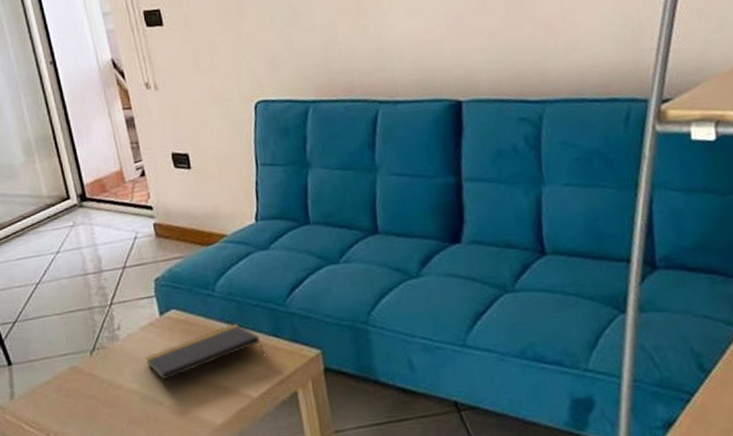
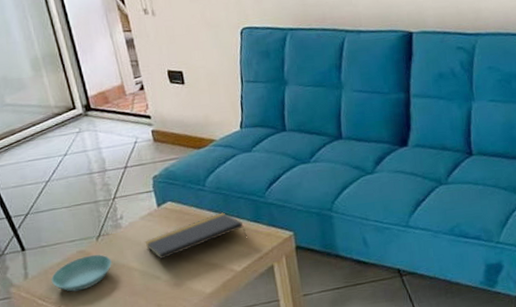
saucer: none [39,372,107,417] -> present [50,254,112,292]

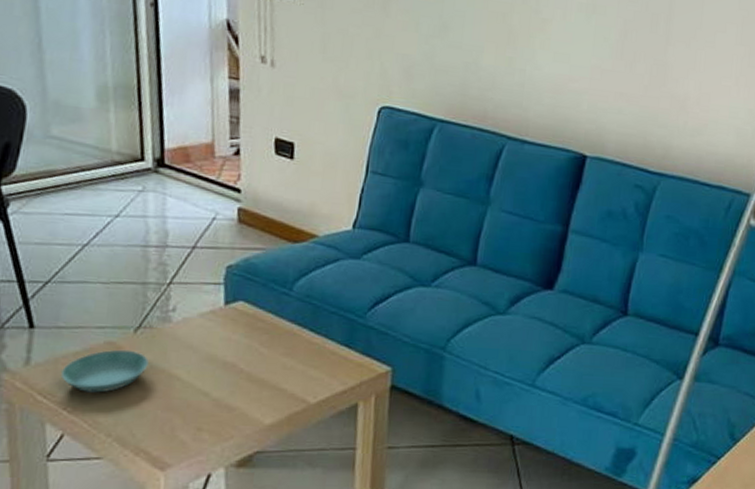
notepad: present [145,212,247,260] -> none [198,327,333,372]

